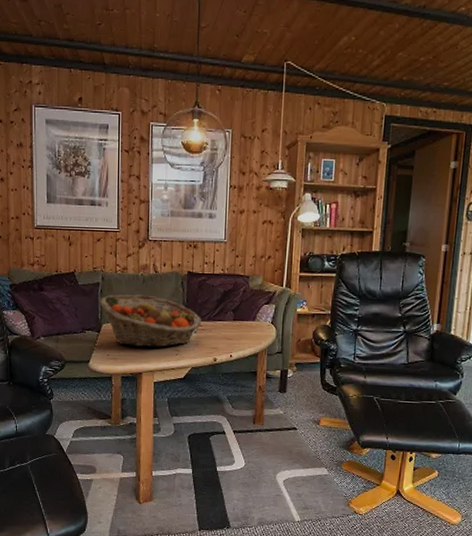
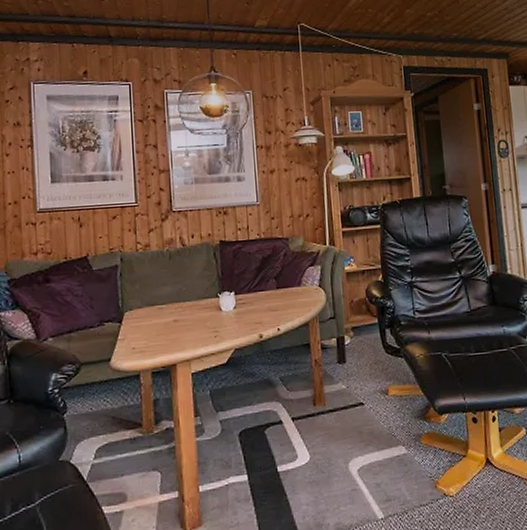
fruit basket: present [99,294,201,348] -> none [119,272,241,334]

